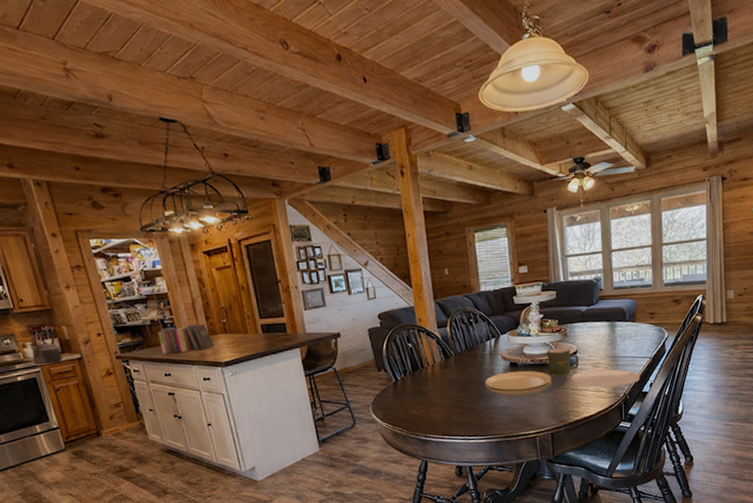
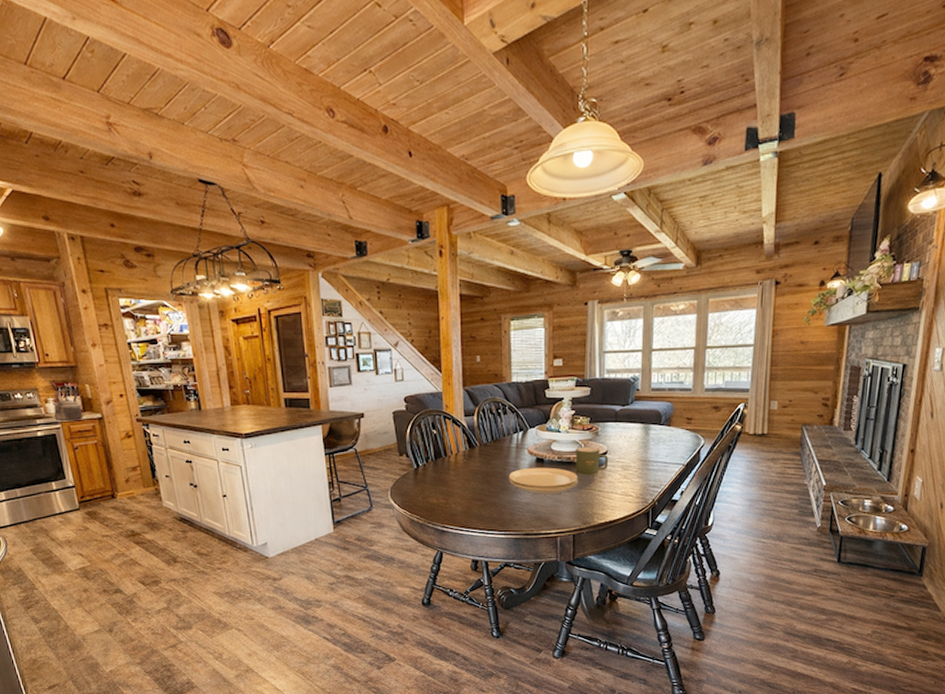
books: present [157,323,215,354] -> none [179,392,236,421]
plate: present [571,369,641,388] -> none [598,472,672,493]

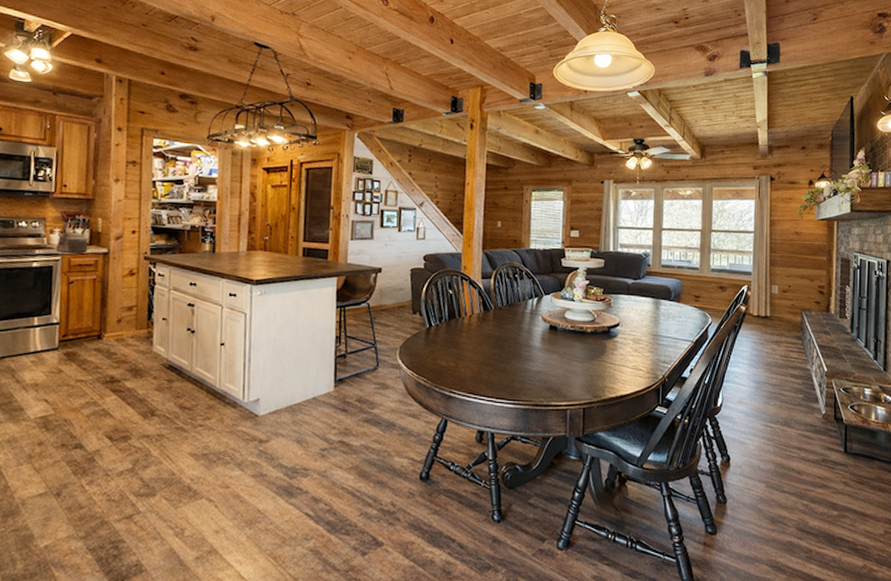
plate: present [508,467,578,495] -> none [520,334,590,364]
mug: present [575,447,609,476] -> none [588,318,621,348]

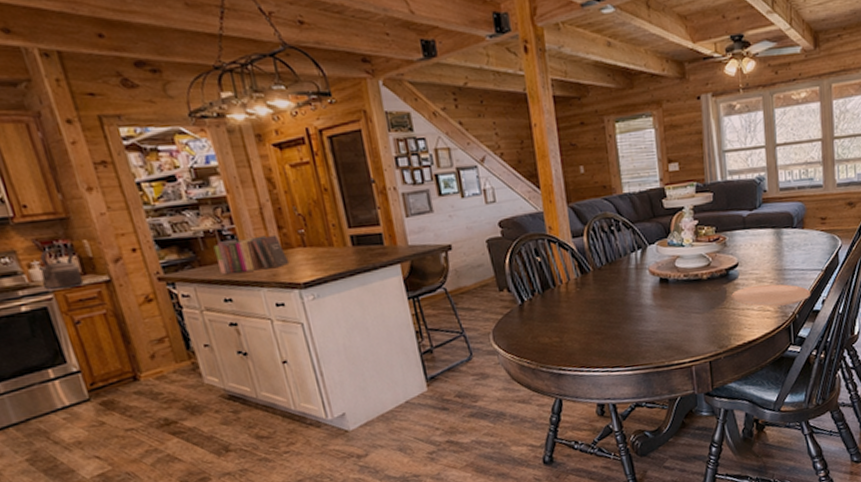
books: none [194,235,250,265] -> present [213,234,290,274]
plate: none [610,345,681,368] -> present [731,283,812,307]

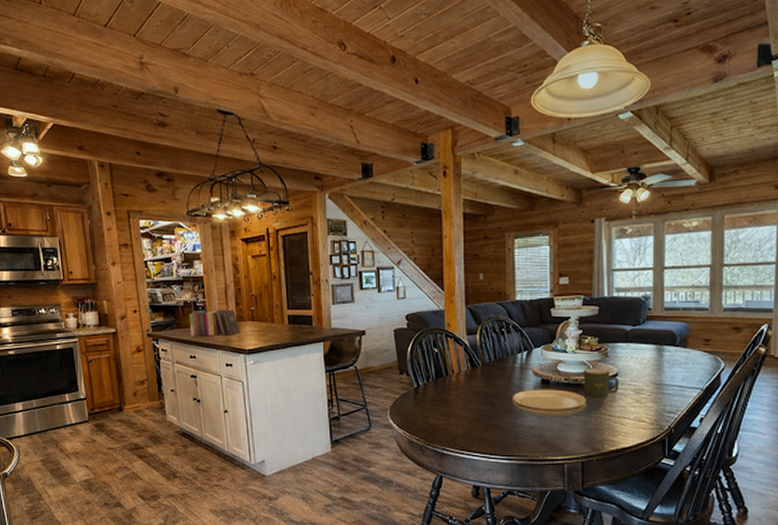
kettle: present [37,247,84,289] -> none [71,305,99,335]
plate: none [629,287,709,320] -> present [512,389,586,418]
mug: none [703,260,741,294] -> present [583,369,620,400]
plate: present [731,283,812,307] -> none [608,396,689,419]

